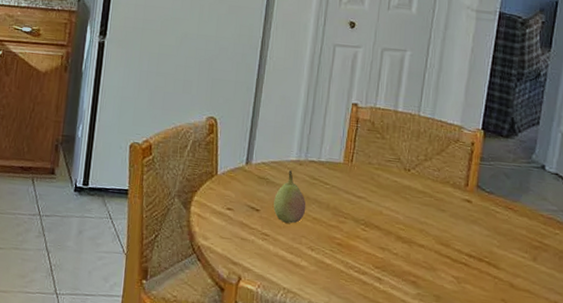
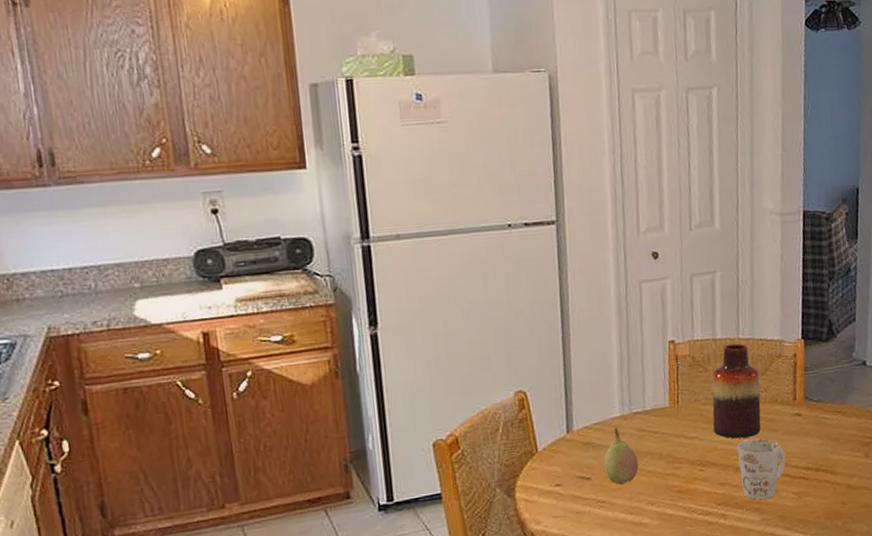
vase: none [382,118,435,211] -> present [712,343,761,439]
mug: none [401,212,450,276] -> present [736,438,786,500]

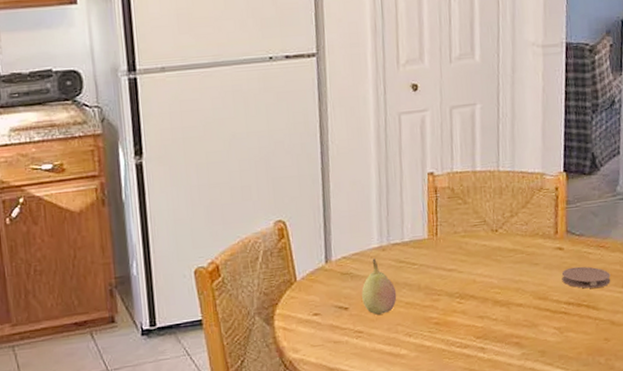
vase: present [712,343,761,439] -> none [471,176,521,272]
mug: present [736,438,786,500] -> none [496,272,547,335]
coaster: none [800,432,848,454] -> present [561,266,611,289]

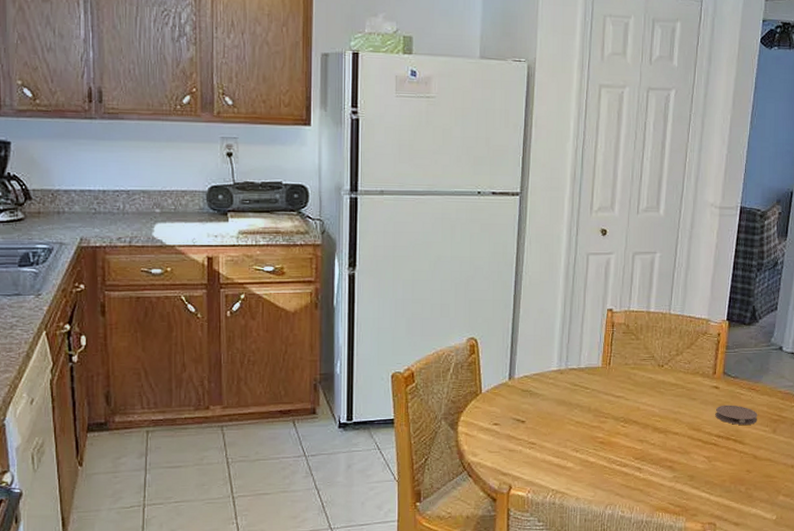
fruit: present [362,258,397,315] -> none [538,380,569,430]

